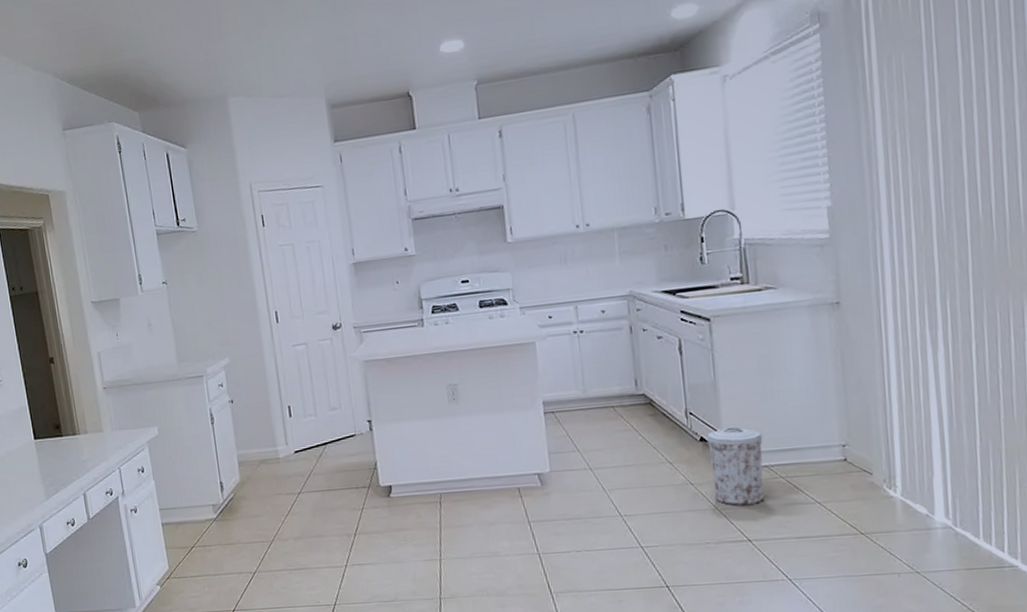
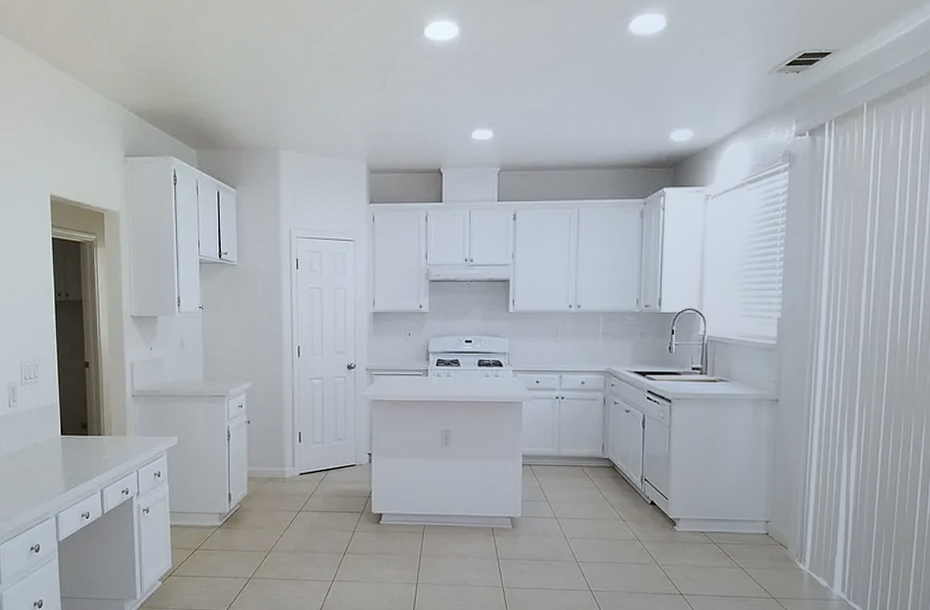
trash can: present [705,427,764,506] -> none [655,496,703,564]

